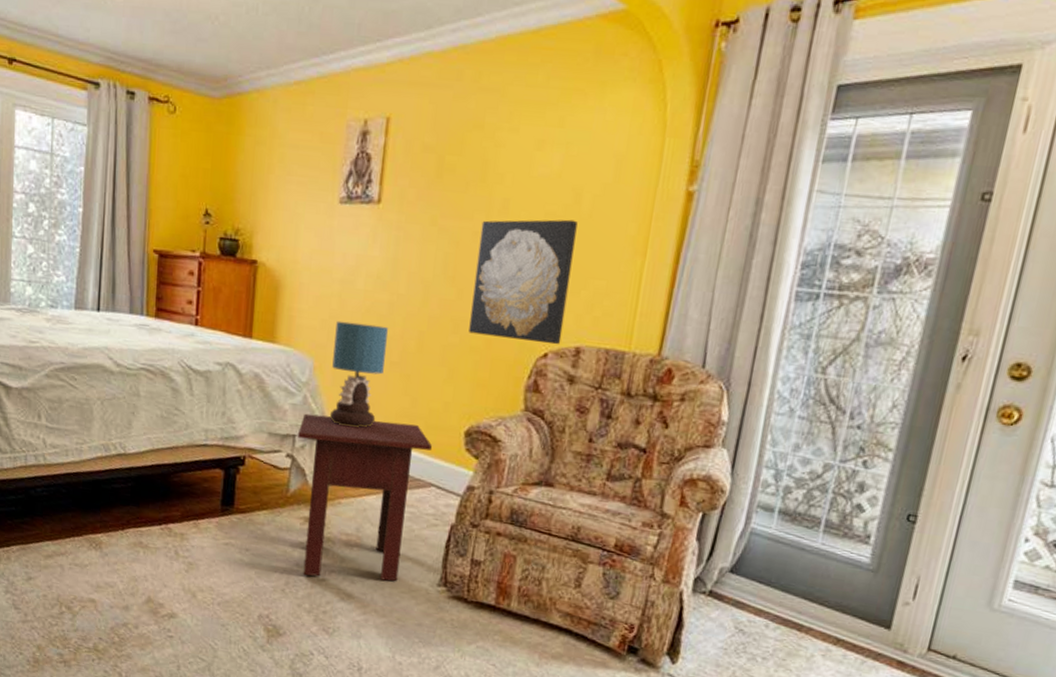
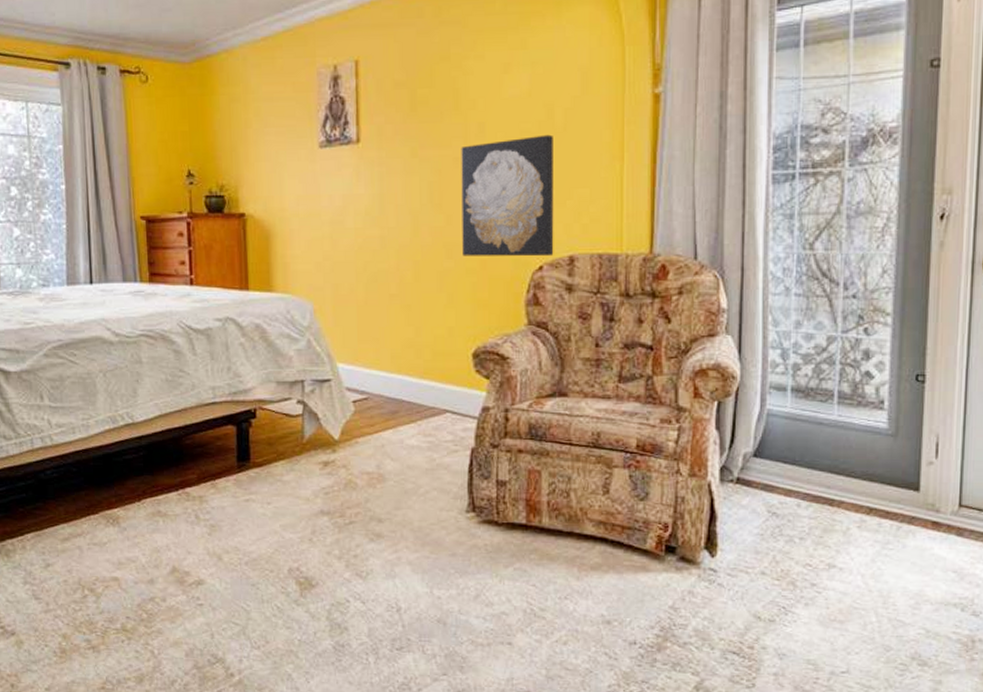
side table: present [298,413,433,581] -> none [306,354,443,521]
table lamp: present [329,320,389,428] -> none [330,260,384,364]

